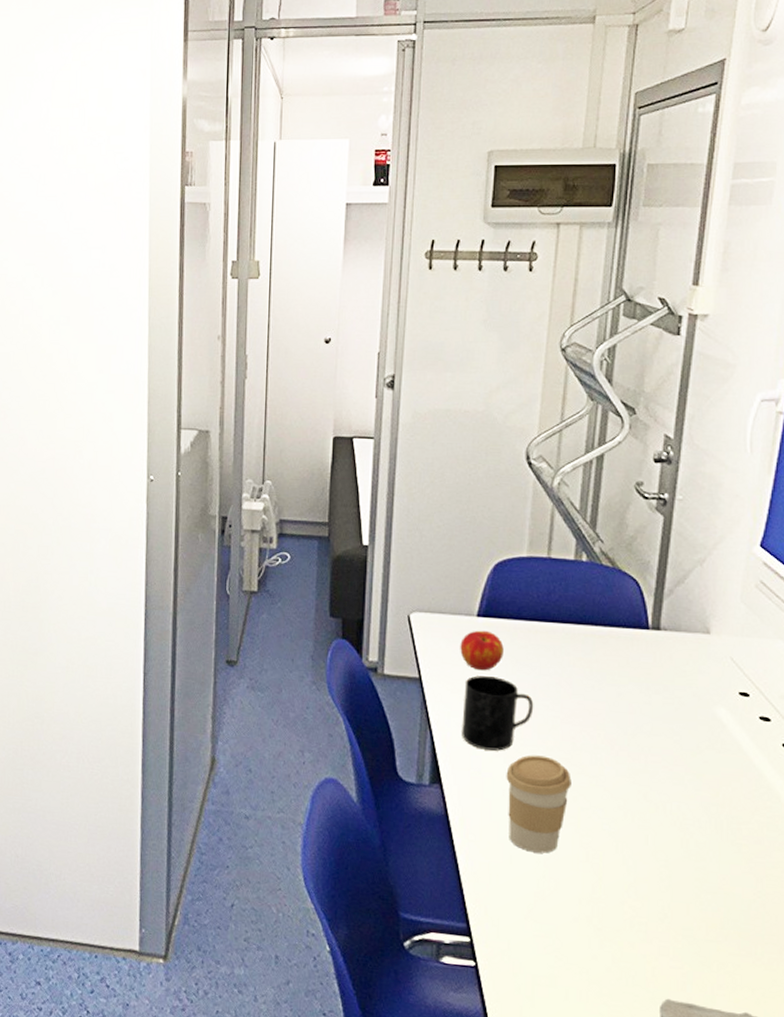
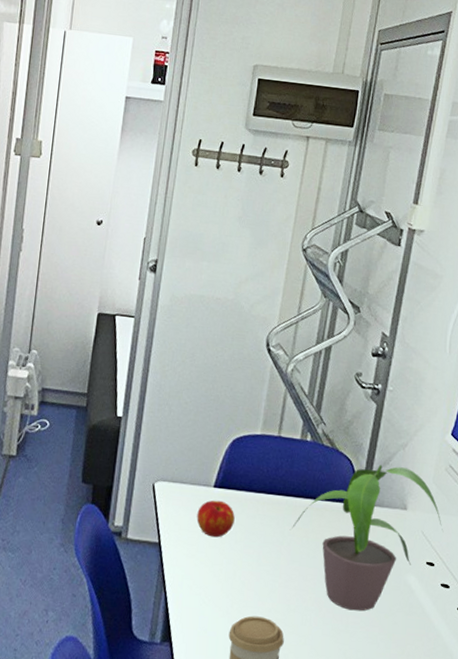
mug: present [462,675,534,751] -> none [192,541,257,612]
potted plant: none [571,583,757,749] -> present [292,464,443,611]

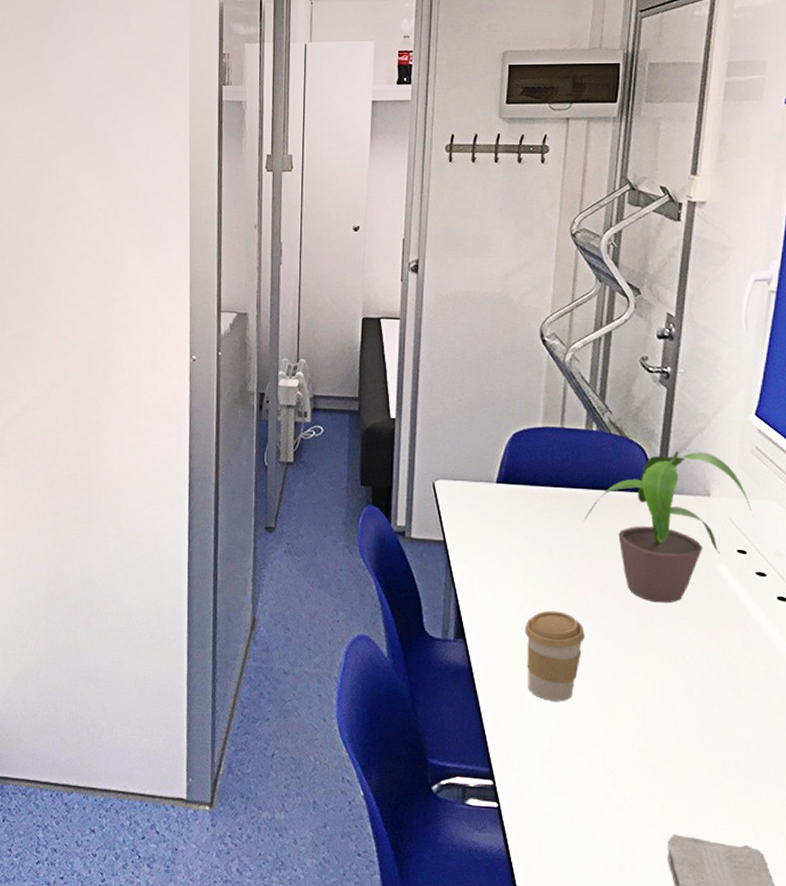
apple: present [196,500,235,538] -> none [481,495,521,533]

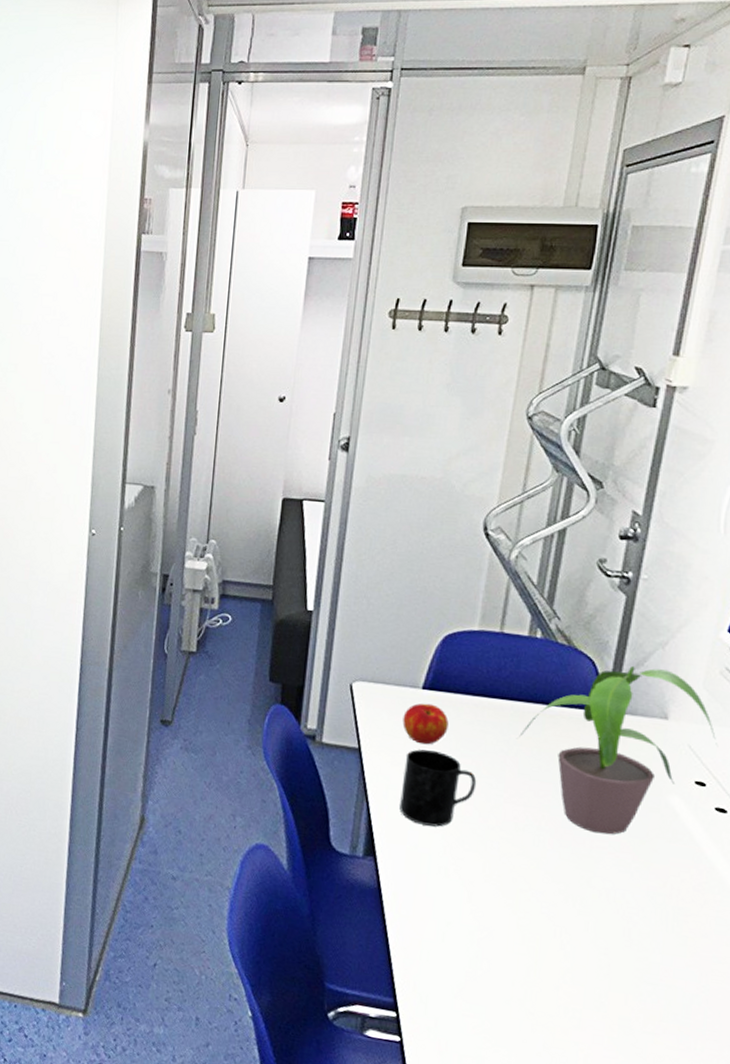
apple: none [481,495,521,533] -> present [402,703,449,745]
mug: none [484,537,550,607] -> present [399,749,477,827]
coffee cup: present [525,610,585,702] -> none [442,833,512,933]

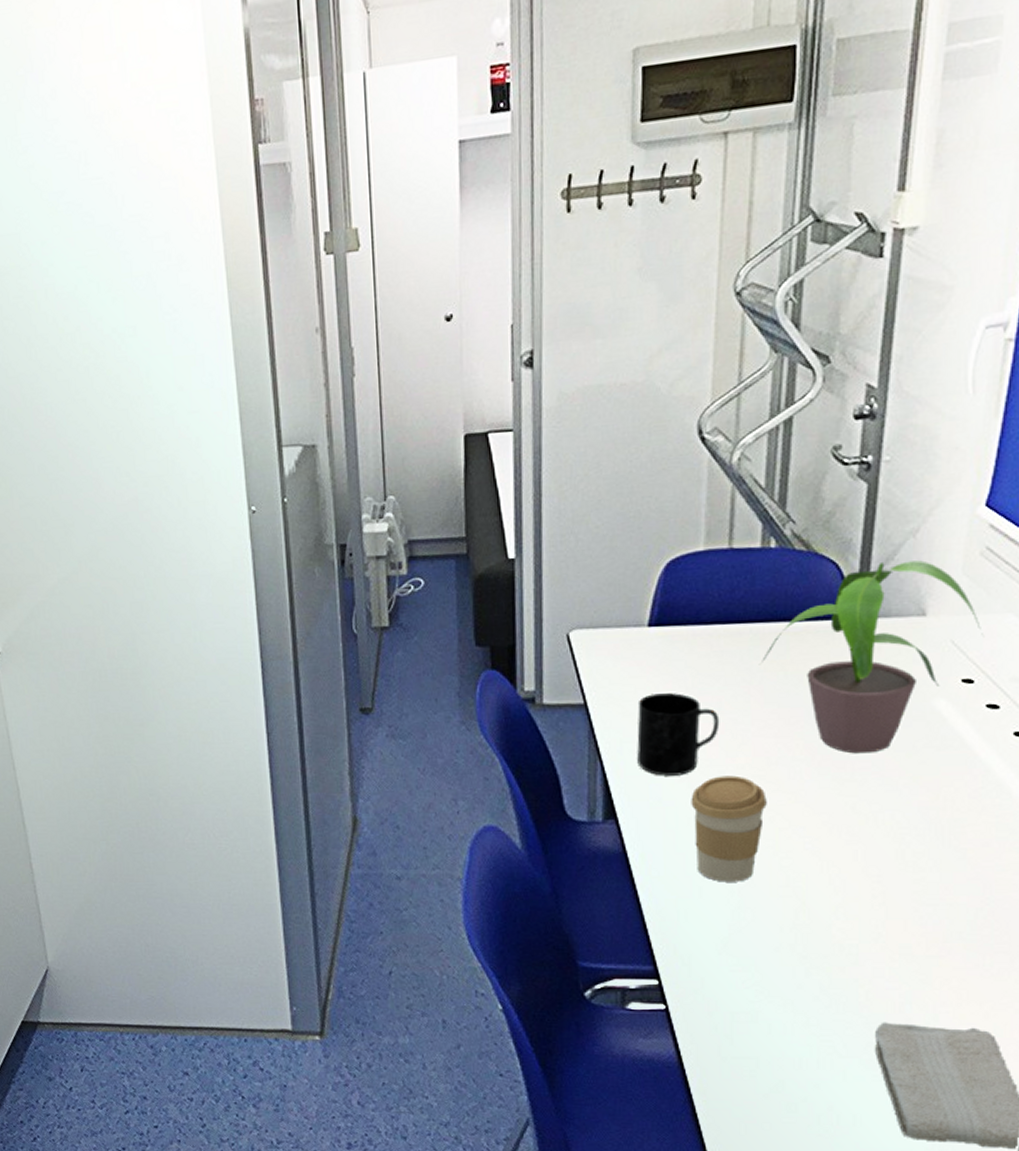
apple: present [402,703,449,745] -> none [630,641,682,688]
coffee cup: none [442,833,512,933] -> present [691,775,767,882]

